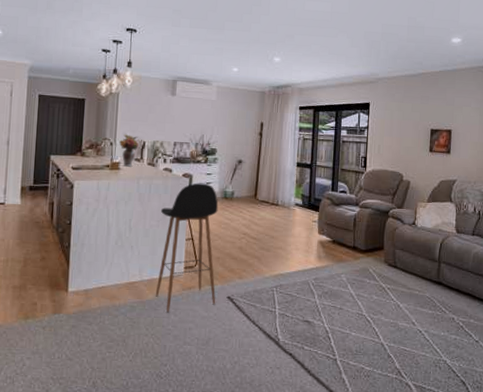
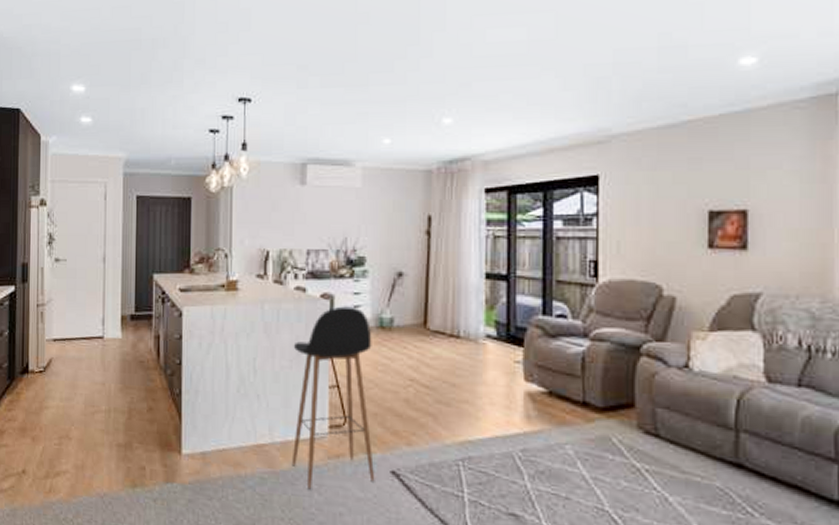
flower arrangement: present [118,133,139,167] -> none [235,241,261,286]

